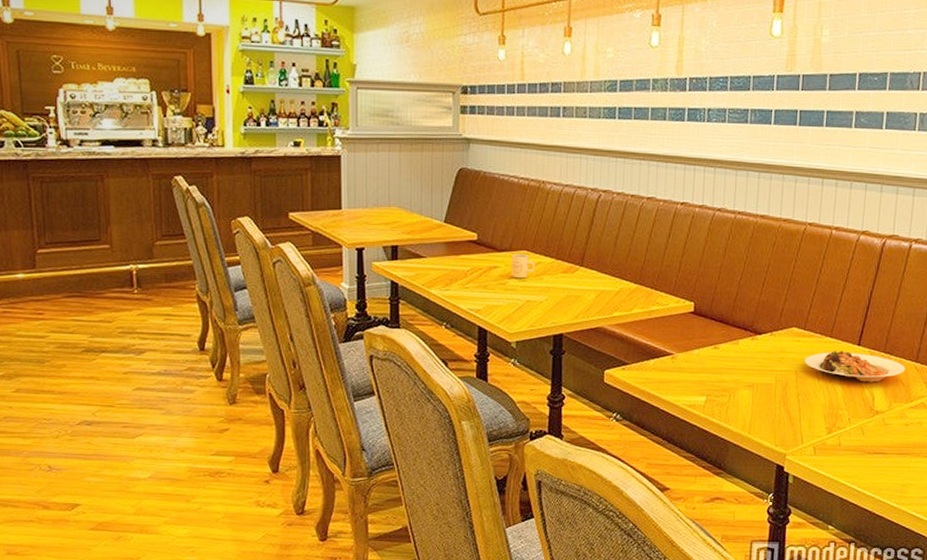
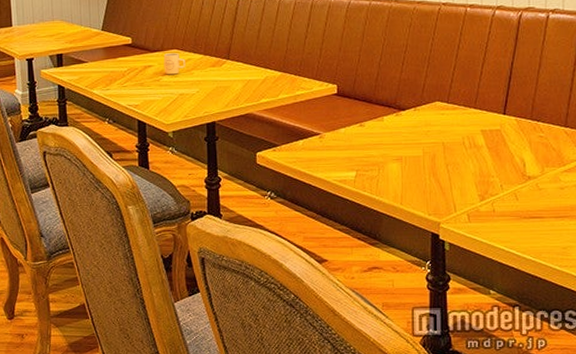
salad: present [804,350,906,382] -> none [450,120,555,149]

